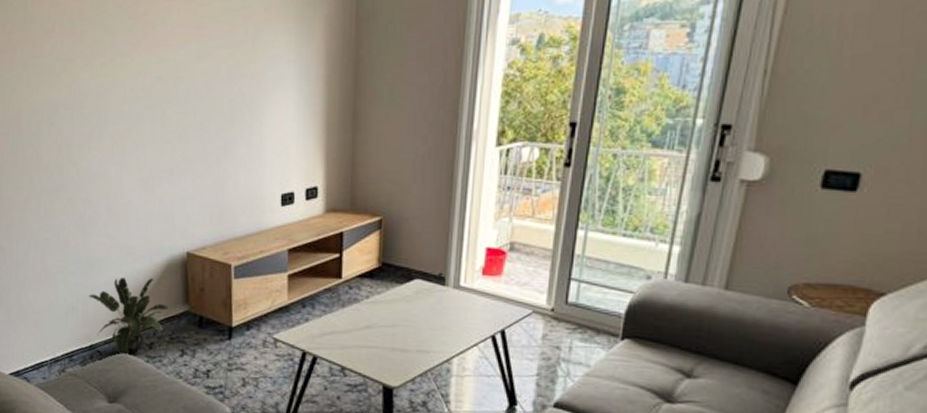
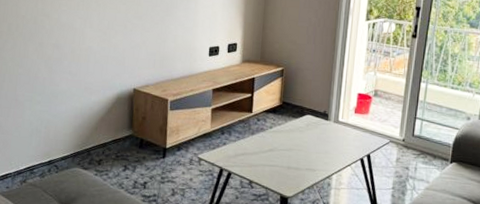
potted plant: present [88,277,168,356] -> none [50,106,116,170]

